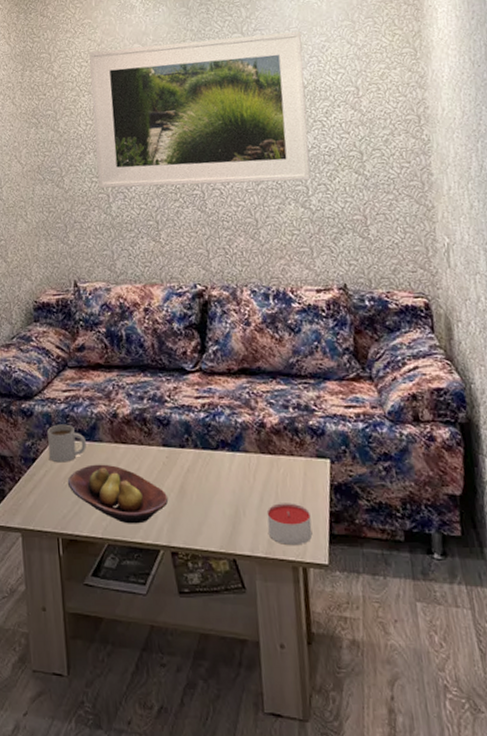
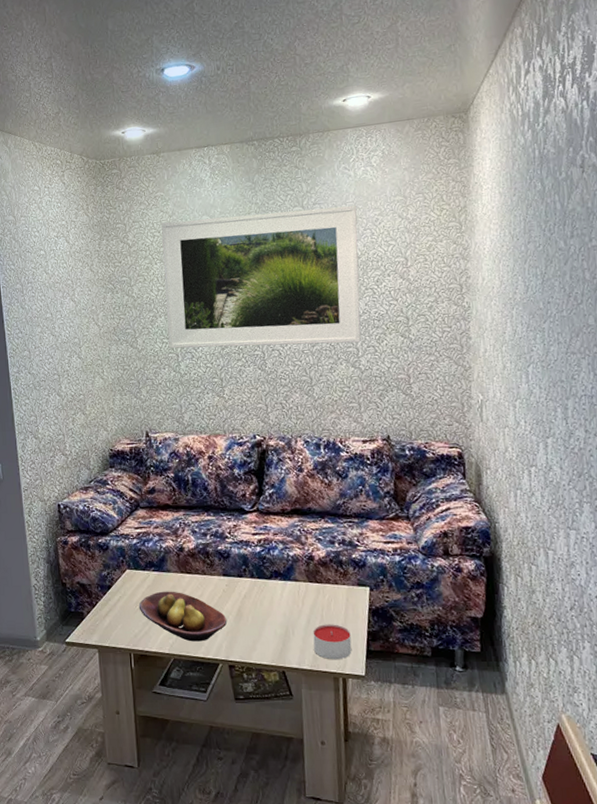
mug: present [47,424,86,463] -> none [121,556,156,590]

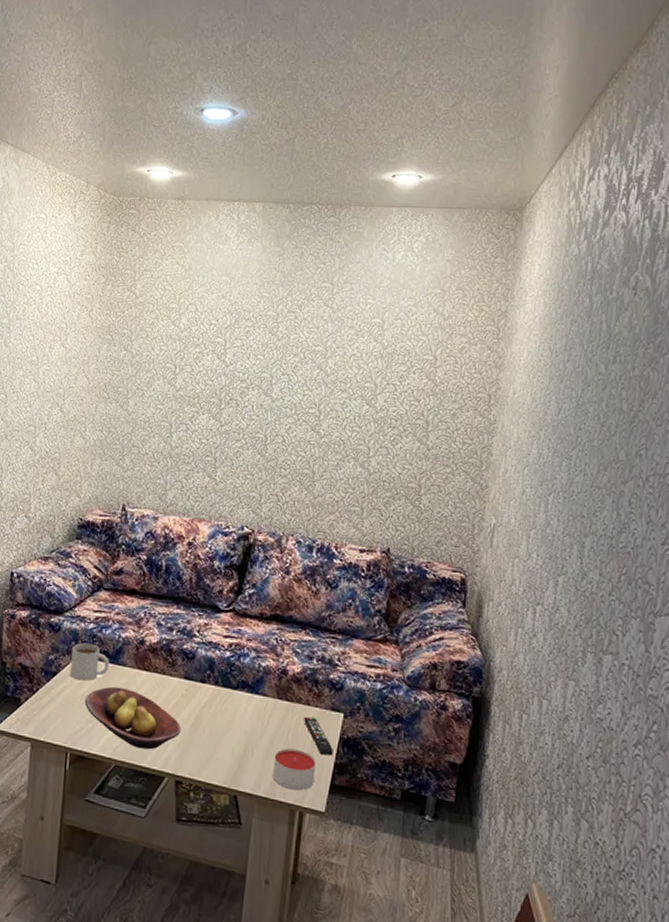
mug: none [121,556,156,590] -> present [70,643,109,681]
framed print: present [161,205,361,349] -> none [163,276,391,441]
remote control: none [334,594,365,626] -> present [304,716,333,756]

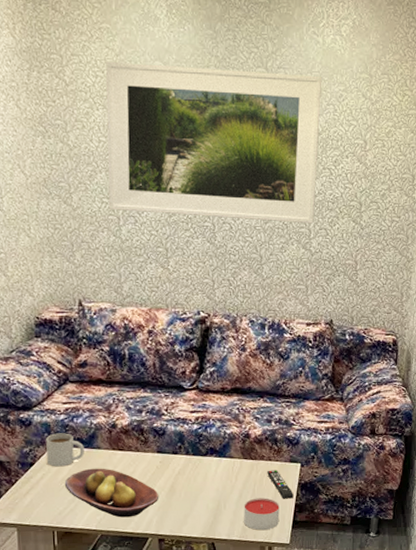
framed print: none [163,276,391,441] -> present [106,61,322,224]

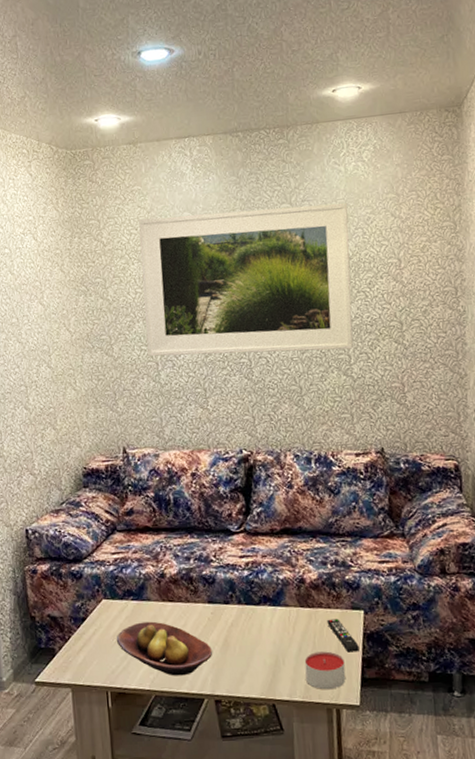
mug: present [46,433,84,467] -> none [97,585,135,622]

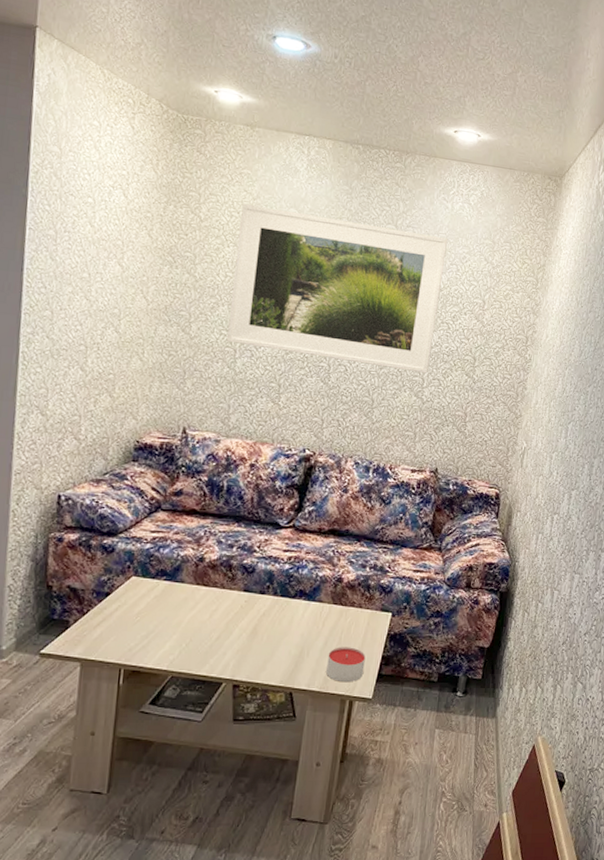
fruit bowl: present [116,621,213,676] -> none [139,603,240,659]
remote control: present [327,618,359,653] -> none [356,618,381,650]

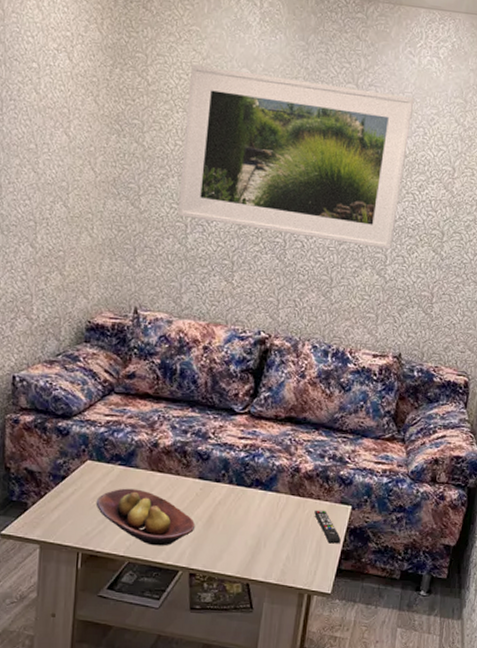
fruit bowl: none [139,603,240,659] -> present [95,488,196,546]
candle: present [326,647,366,683] -> none [284,539,324,576]
remote control: none [356,618,381,650] -> present [314,510,341,544]

